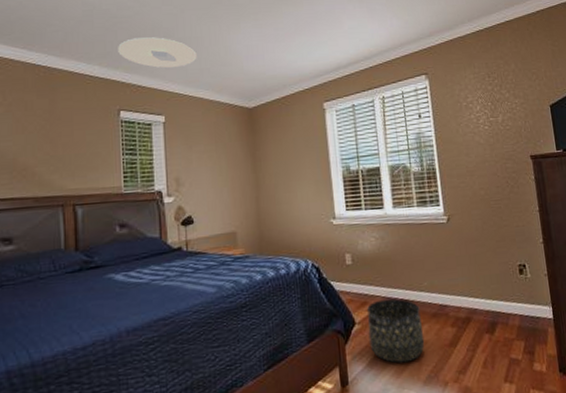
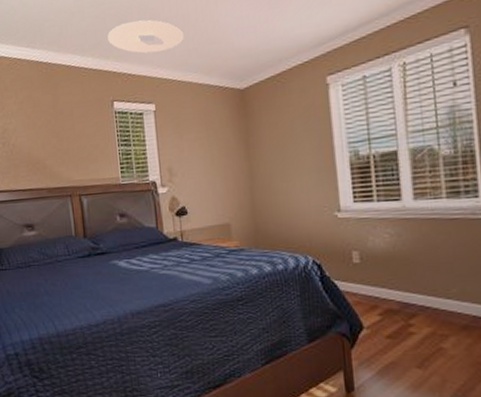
basket: present [367,298,425,363] -> none [378,304,451,376]

